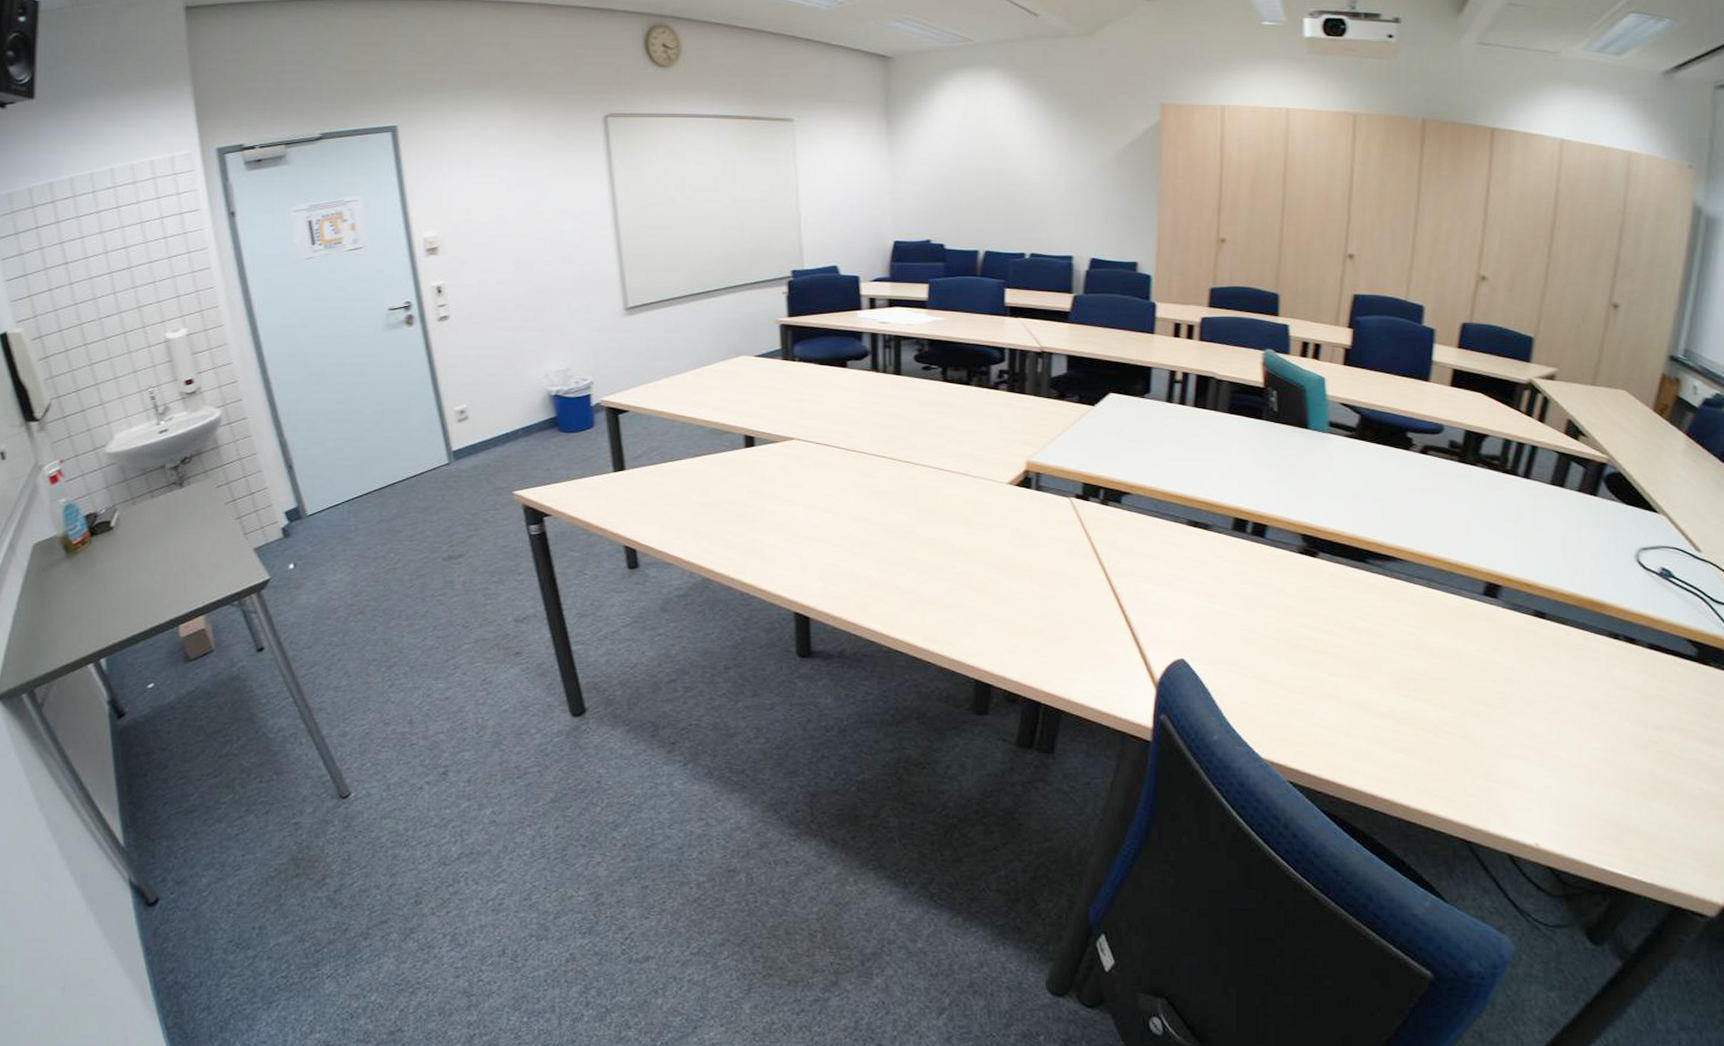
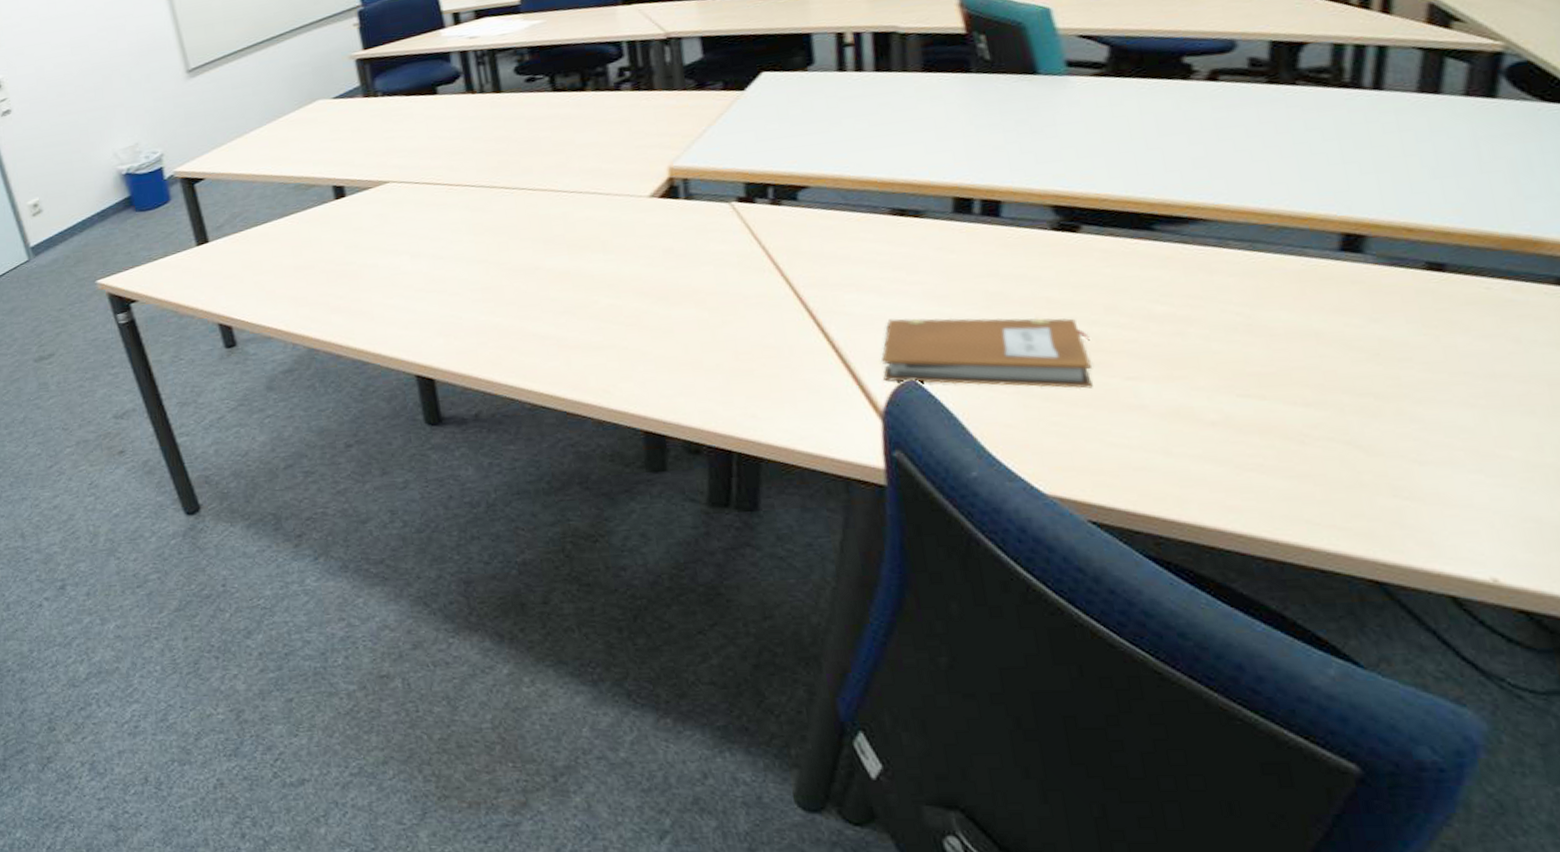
notebook: none [1162,609,1311,679] -> present [881,317,1093,389]

